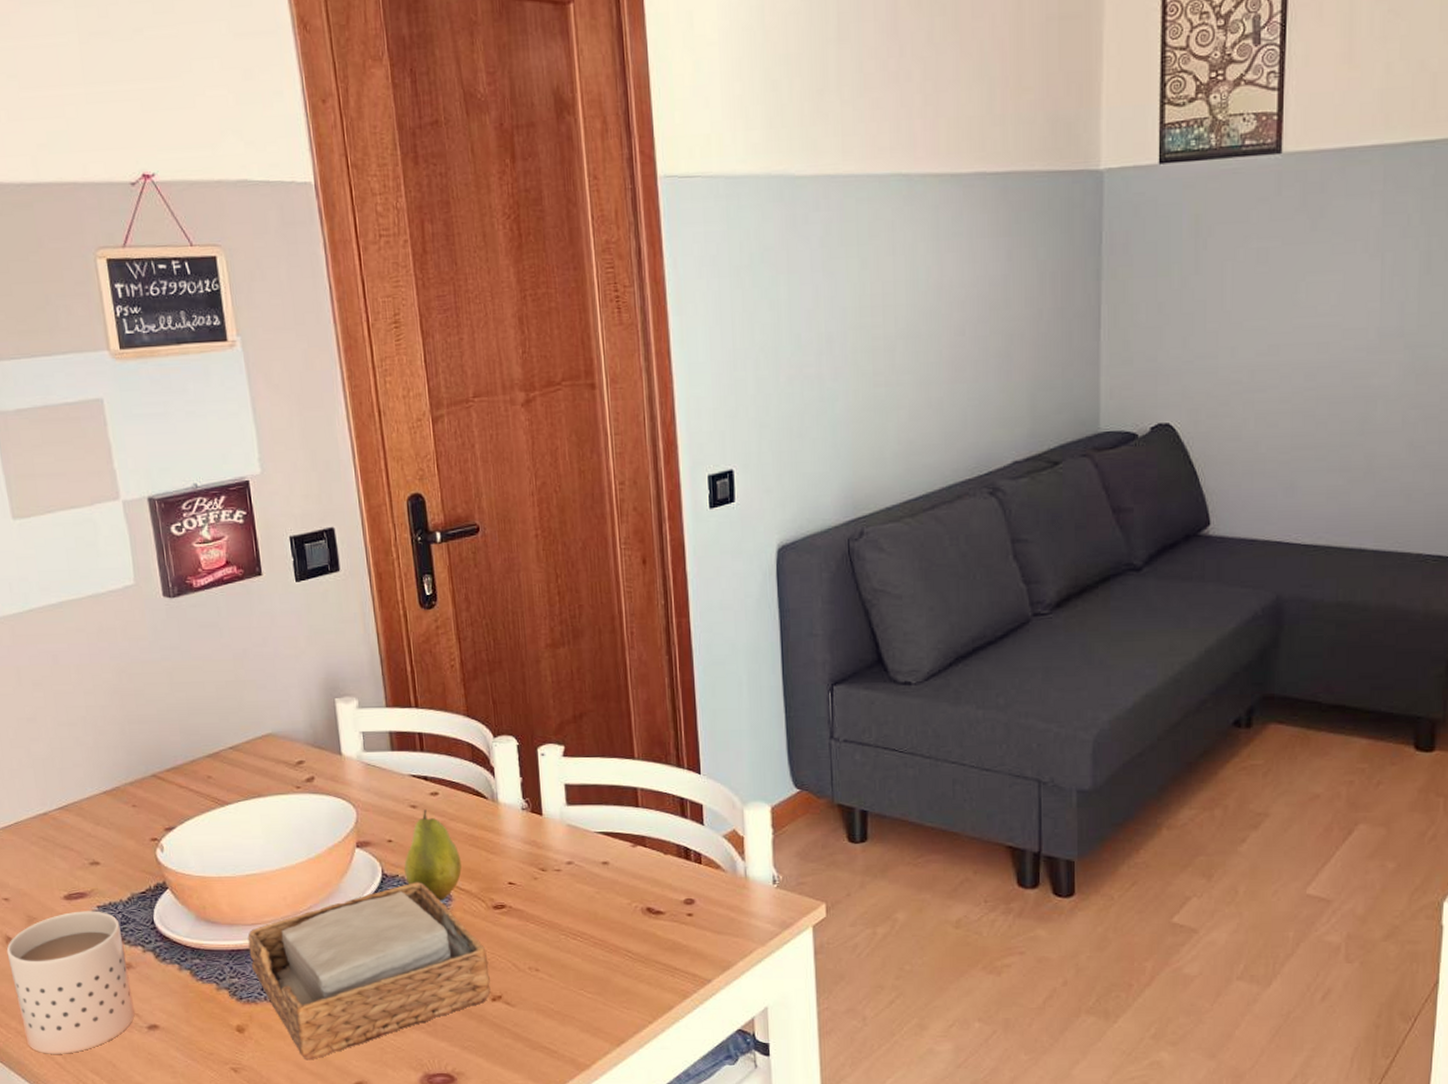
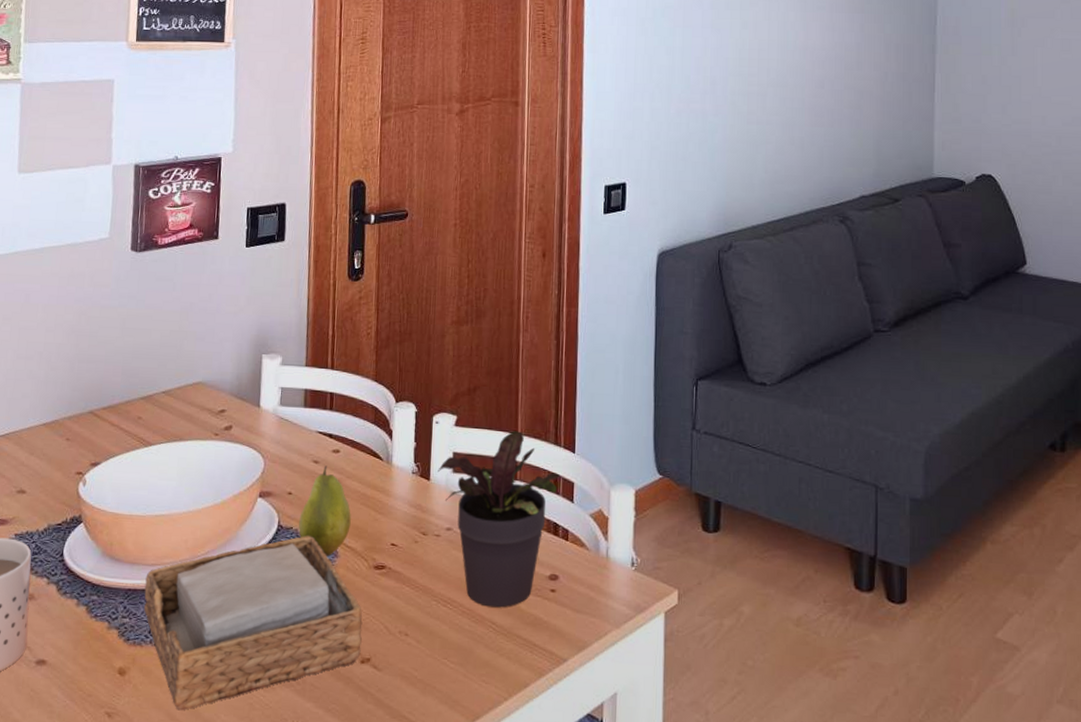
potted plant: none [550,756,686,936] -> present [437,431,560,608]

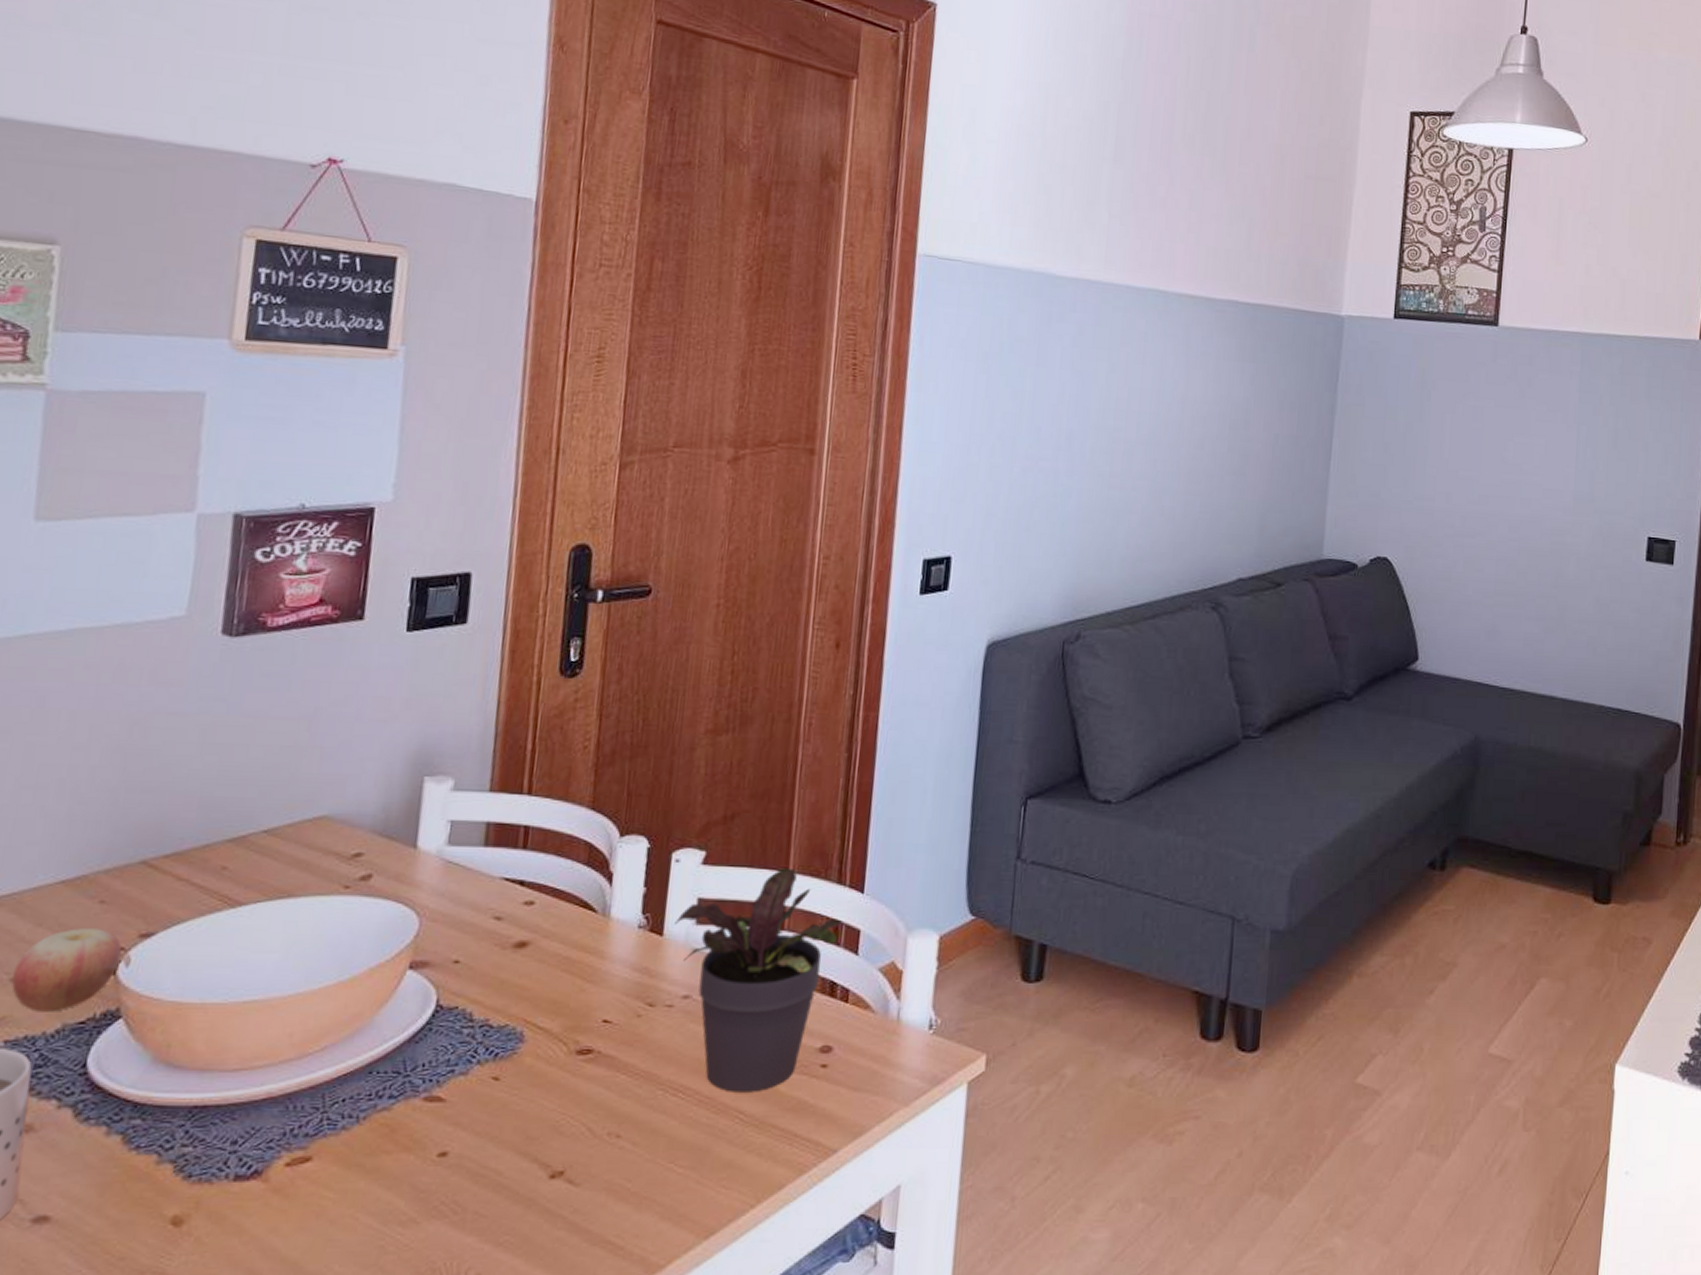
apple: none [17,457,81,516] -> present [11,928,122,1012]
napkin holder: present [144,536,363,711] -> none [218,1017,556,1266]
fruit: present [298,465,351,556] -> none [467,922,547,1042]

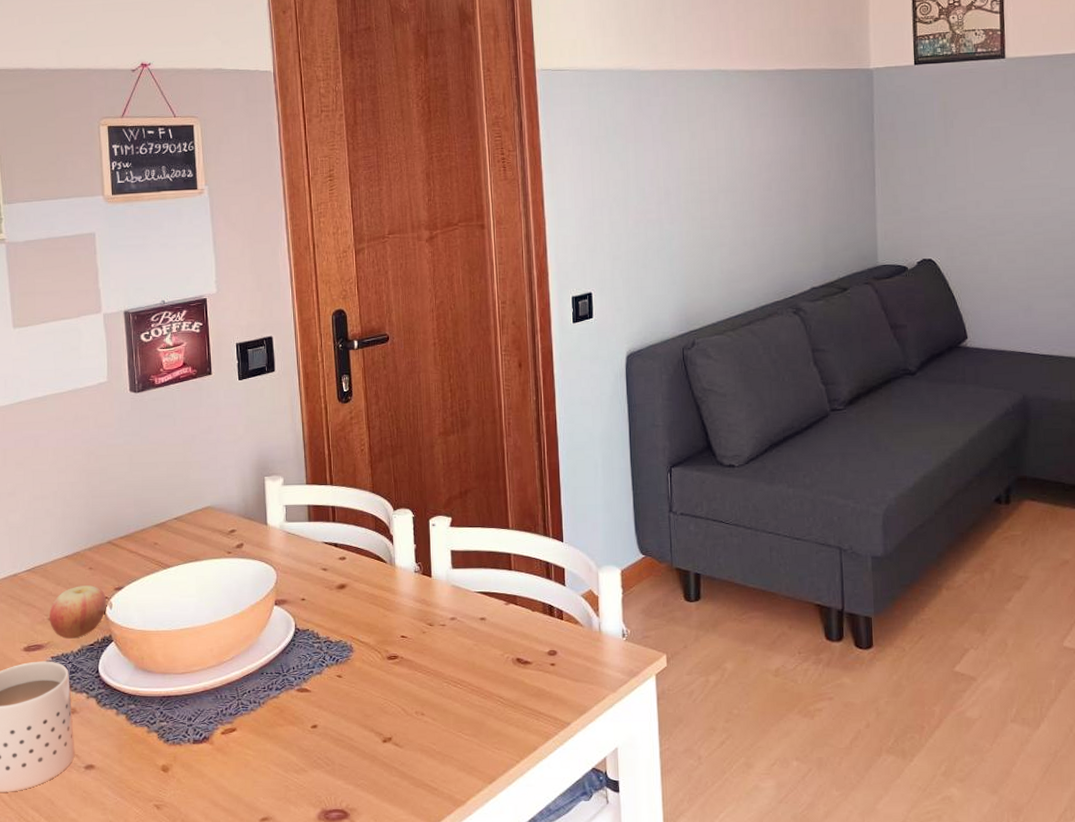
potted plant: present [674,868,842,1092] -> none [438,527,551,684]

